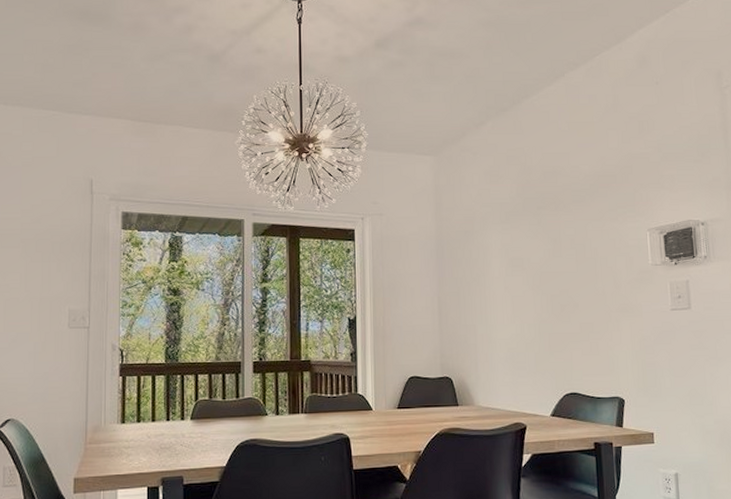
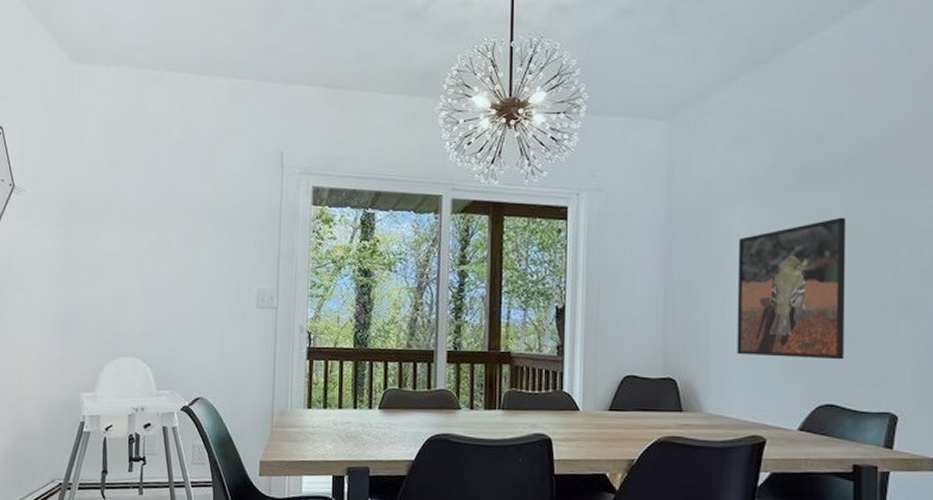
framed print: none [495,237,582,355] -> present [737,217,846,360]

